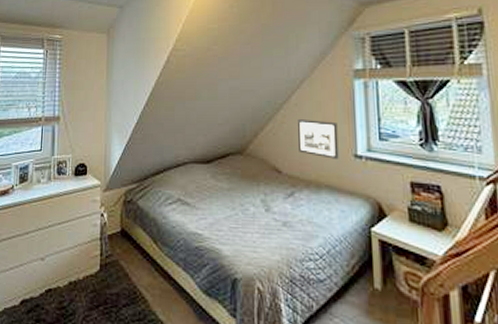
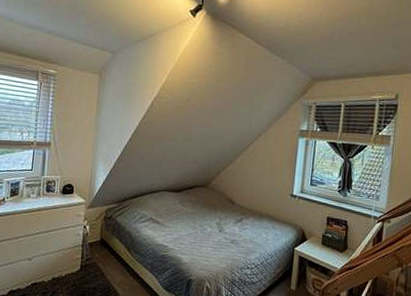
picture frame: present [298,120,339,159] -> none [250,164,282,197]

